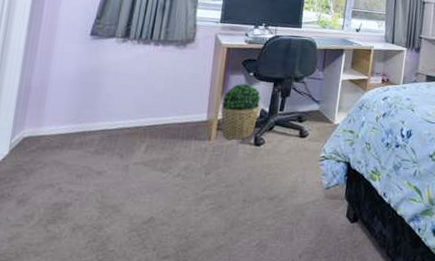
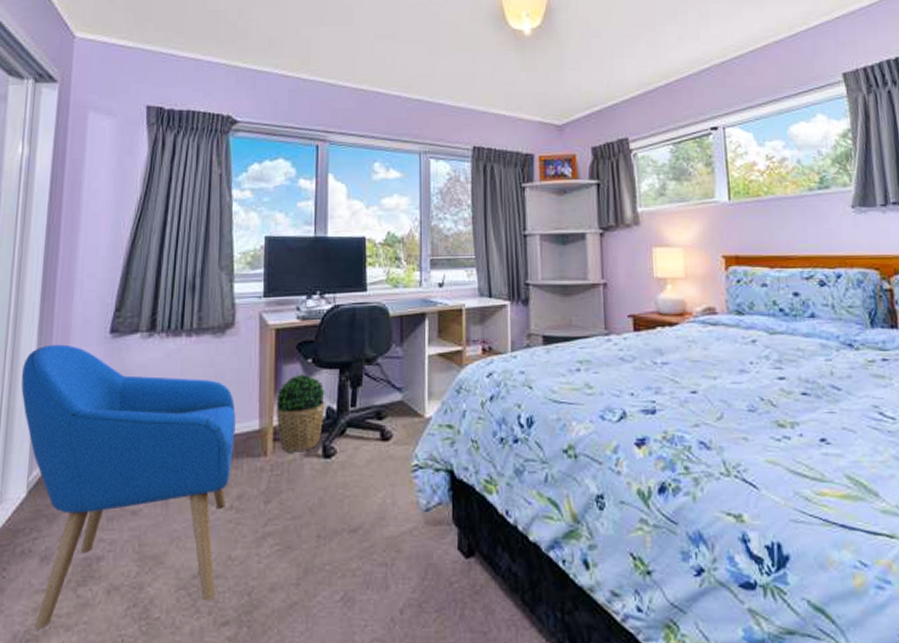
armchair: none [9,38,189,253] -> present [21,344,236,628]

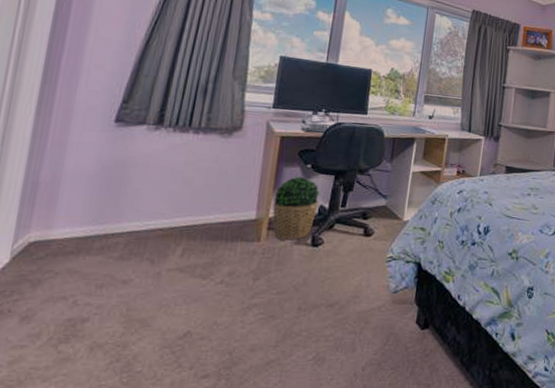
armchair: present [21,344,236,628] -> none [9,125,235,379]

